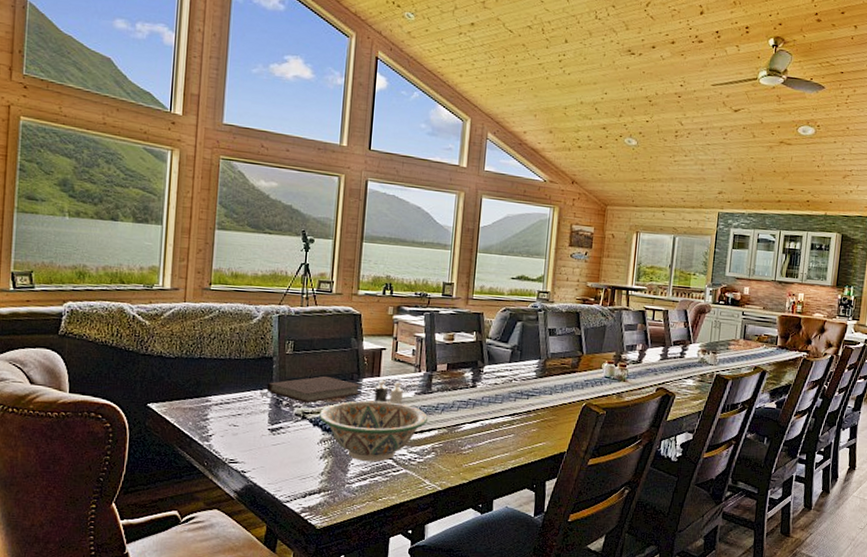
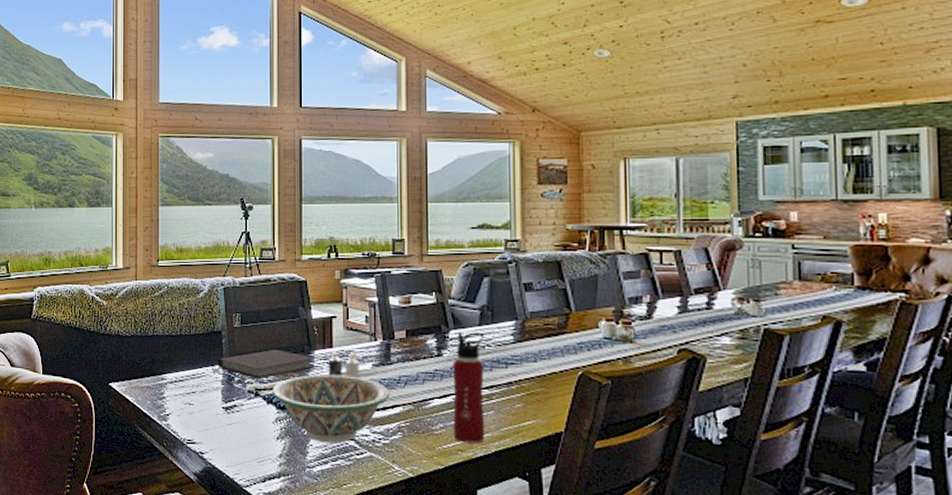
water bottle: none [478,367,512,462] -> present [452,331,485,444]

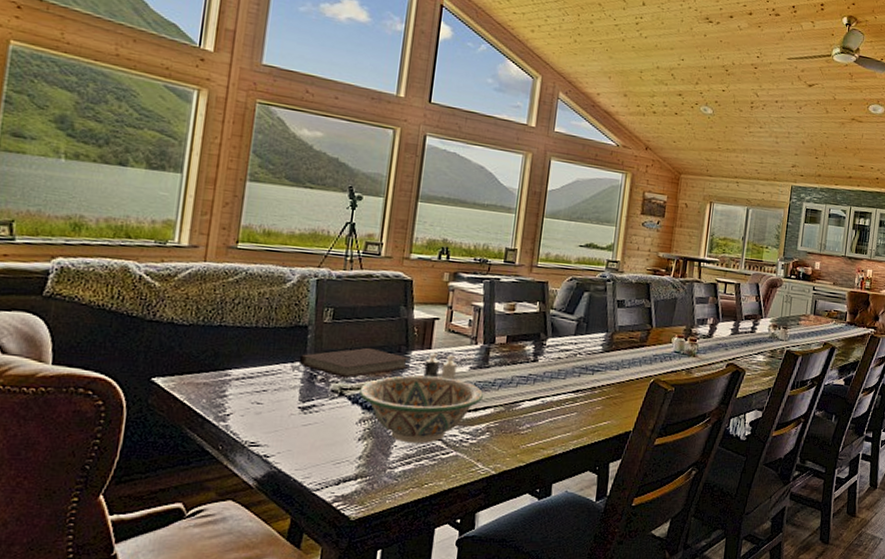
water bottle: present [452,331,485,444] -> none [537,340,577,442]

